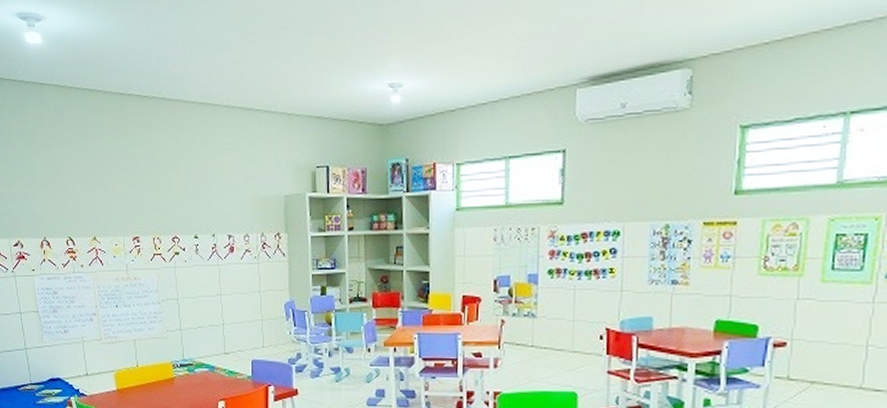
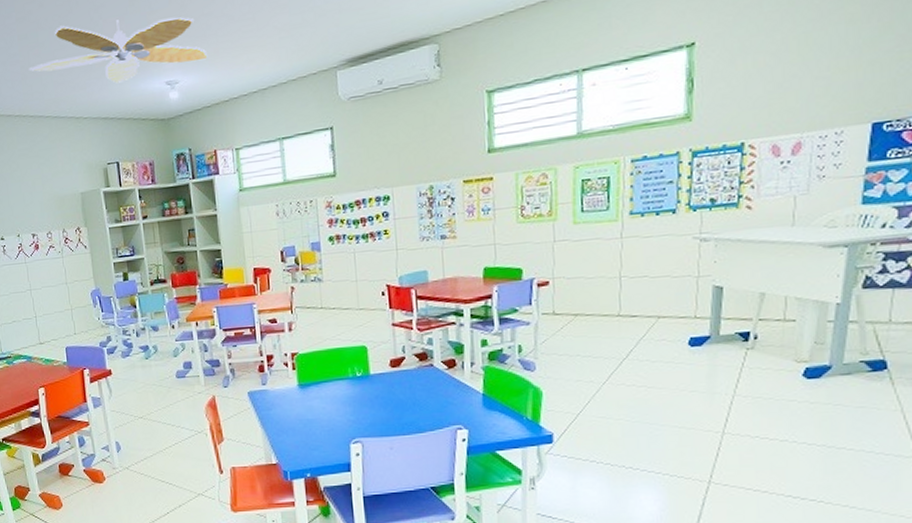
ceiling fan: none [242,11,436,81] -> present [28,17,207,83]

